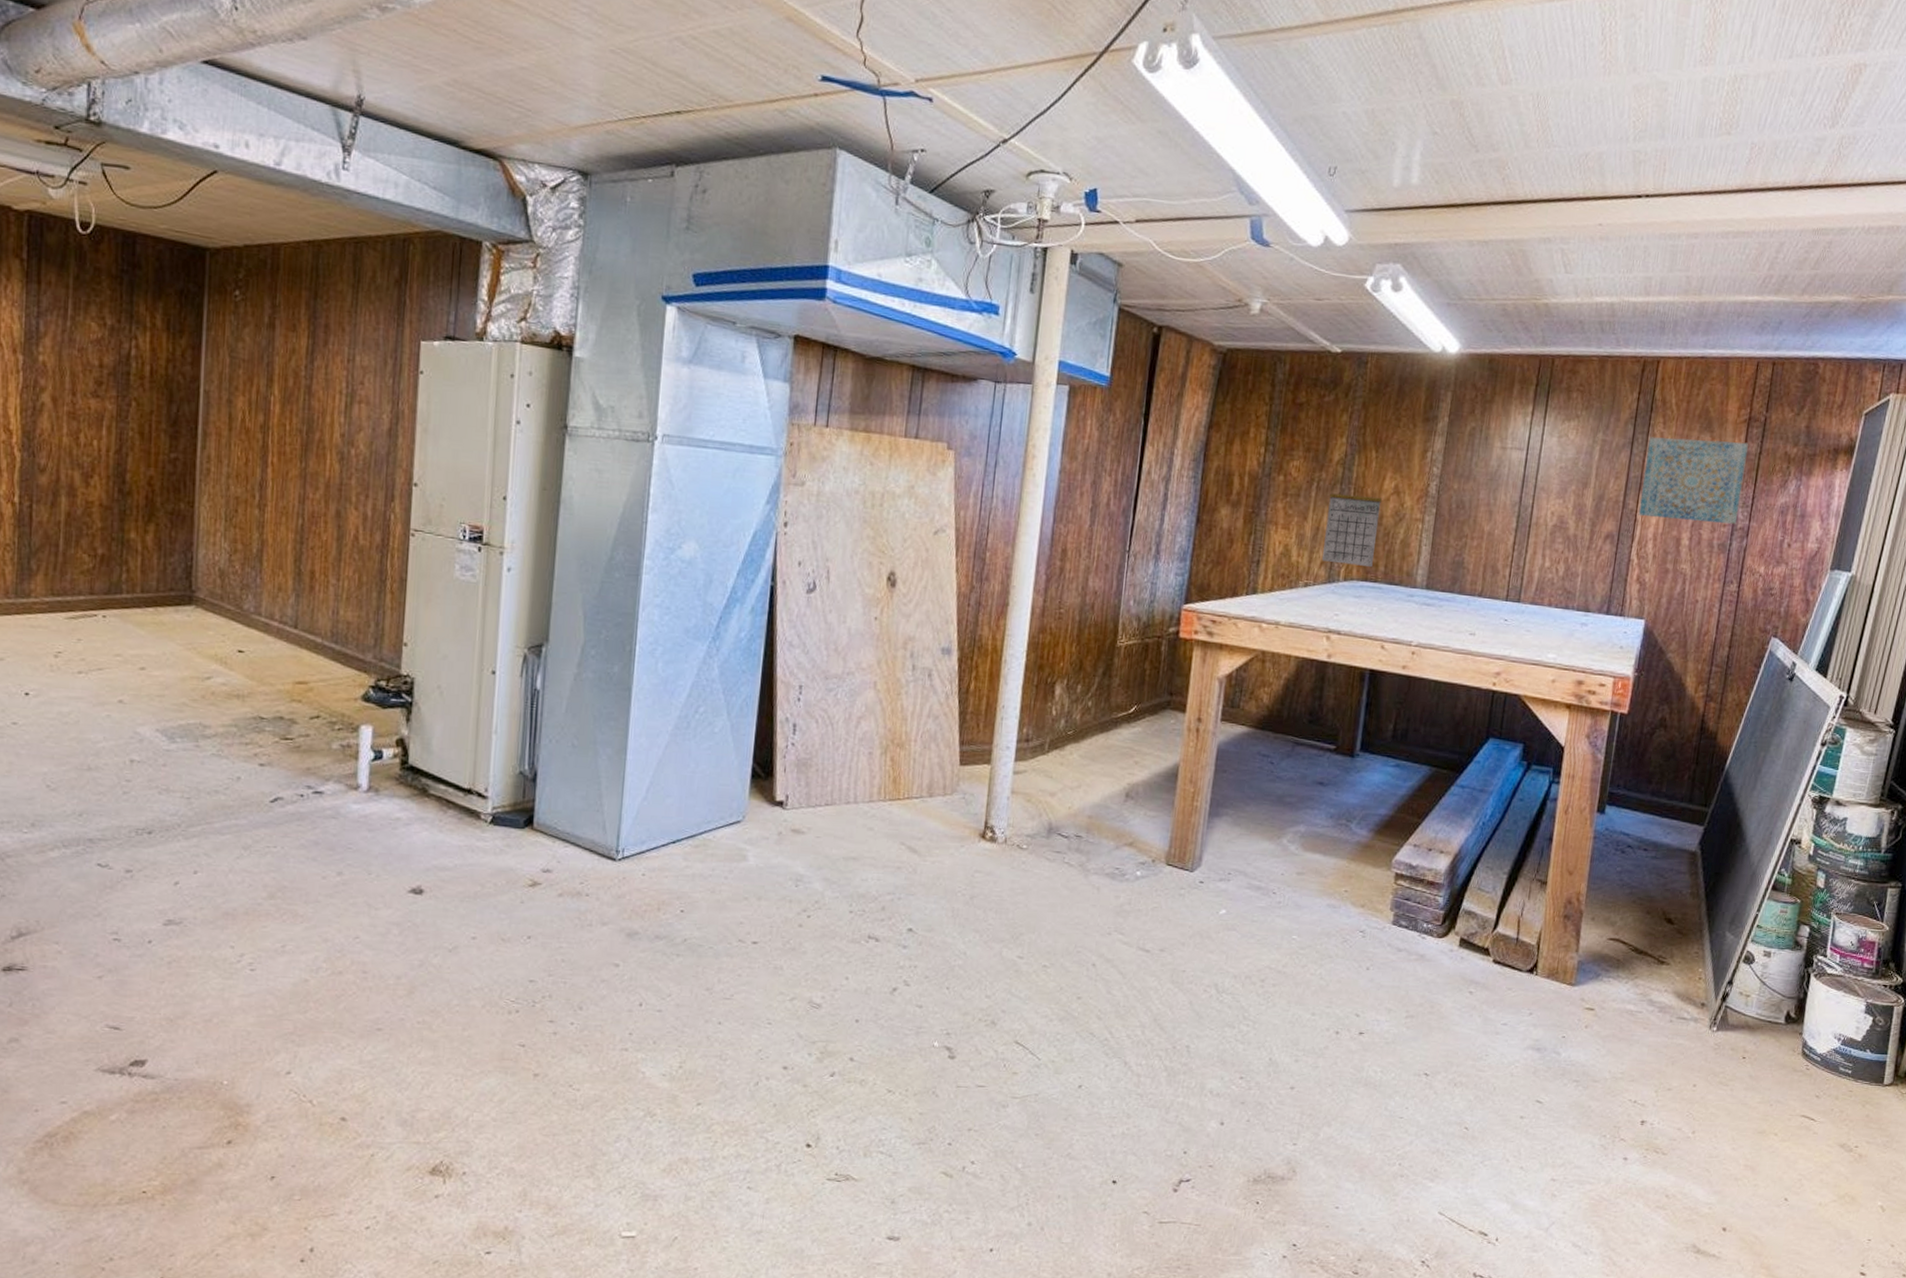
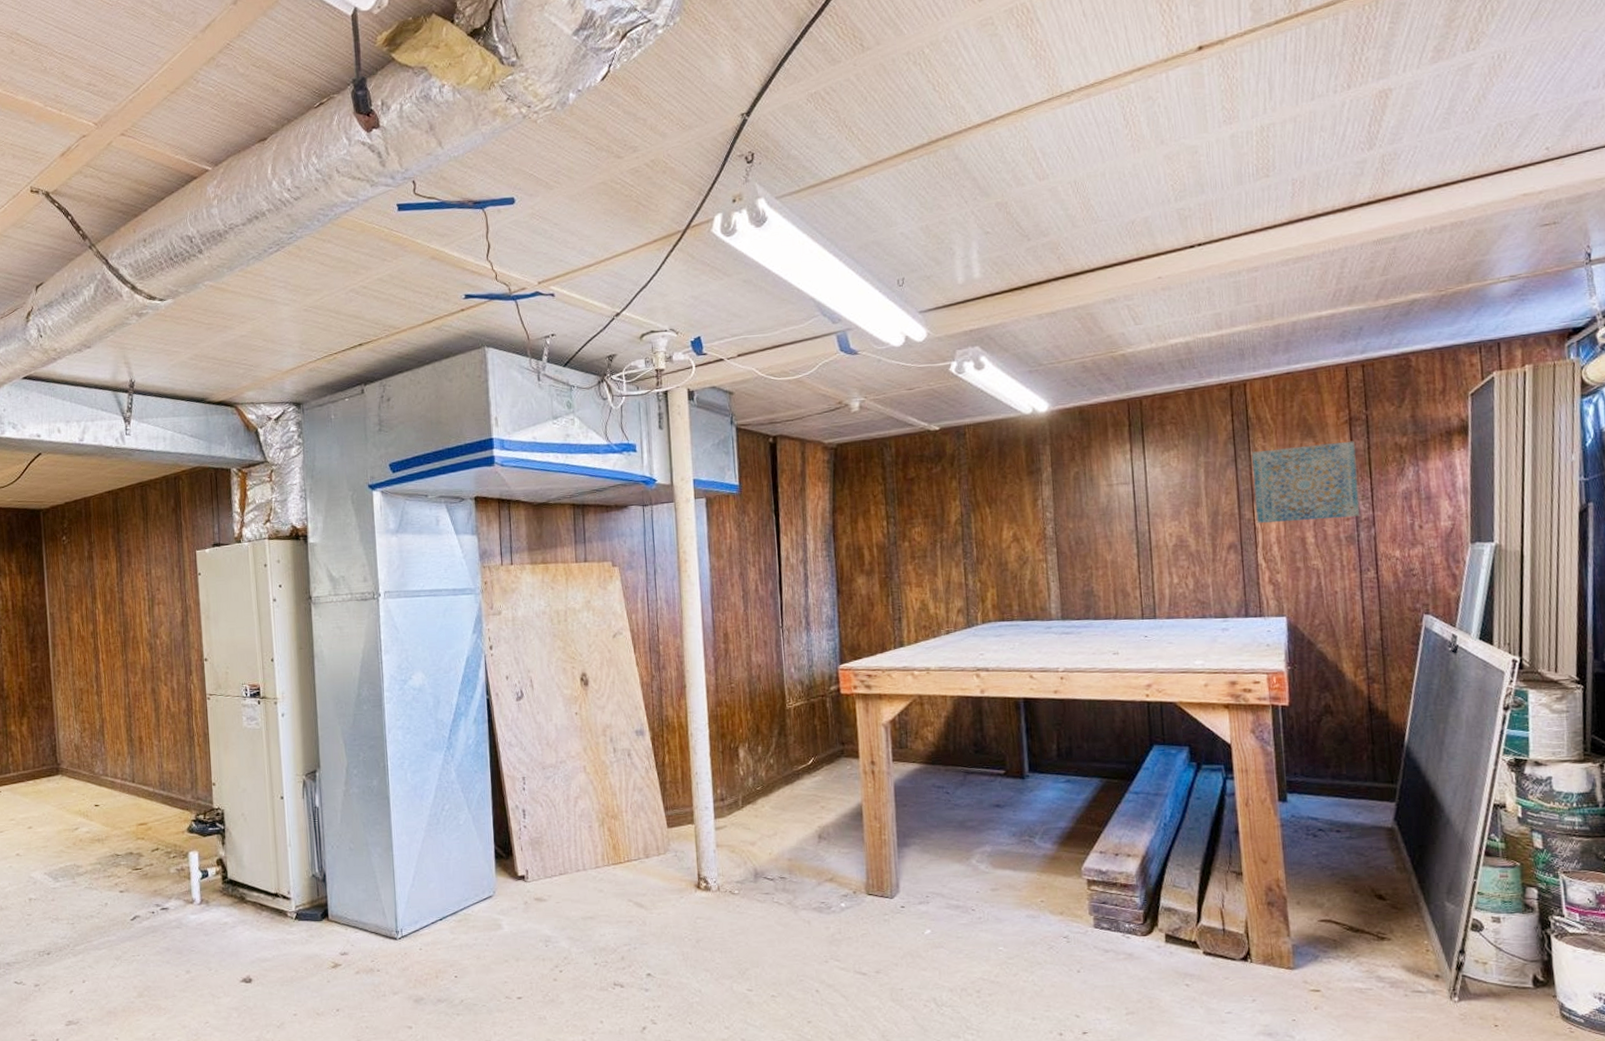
calendar: present [1322,484,1382,567] -> none [954,537,1006,609]

